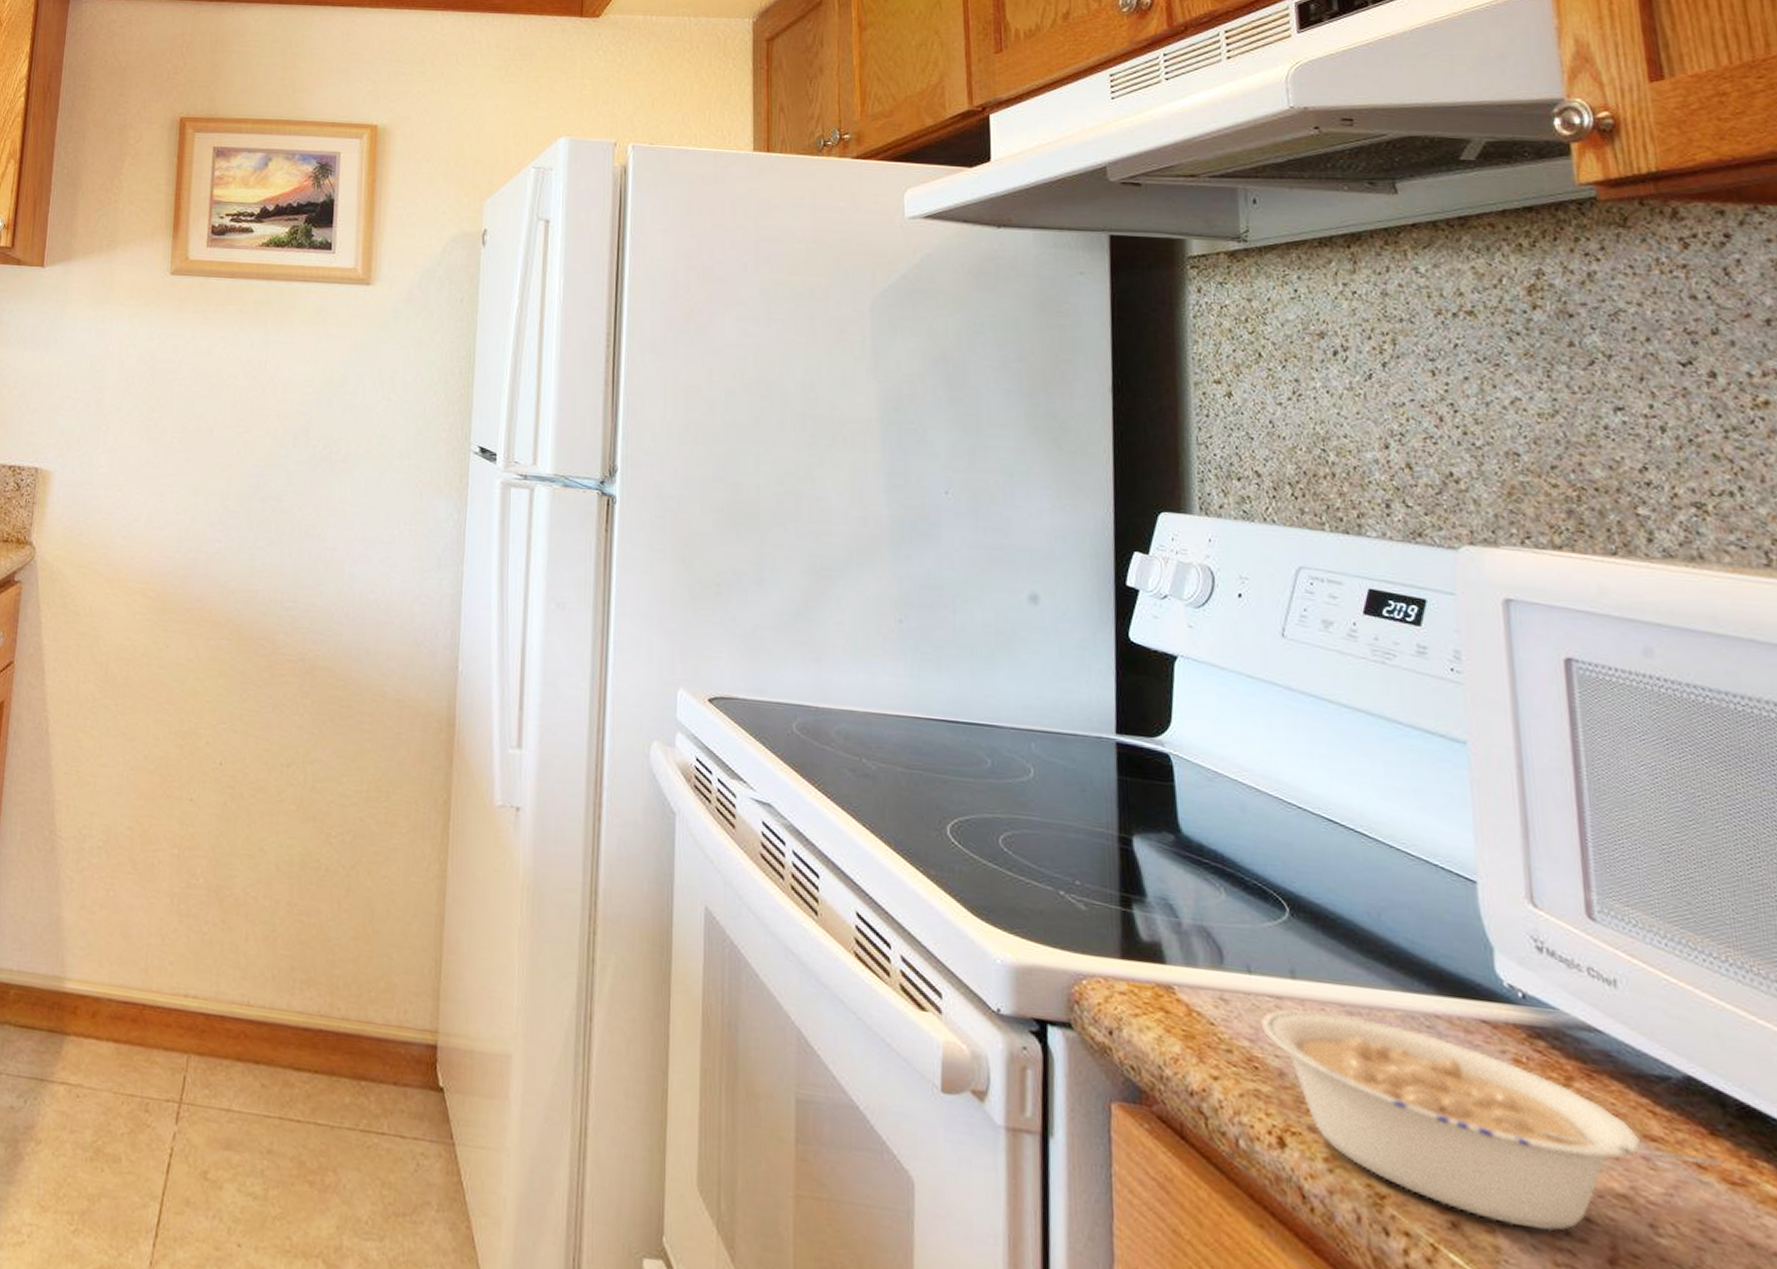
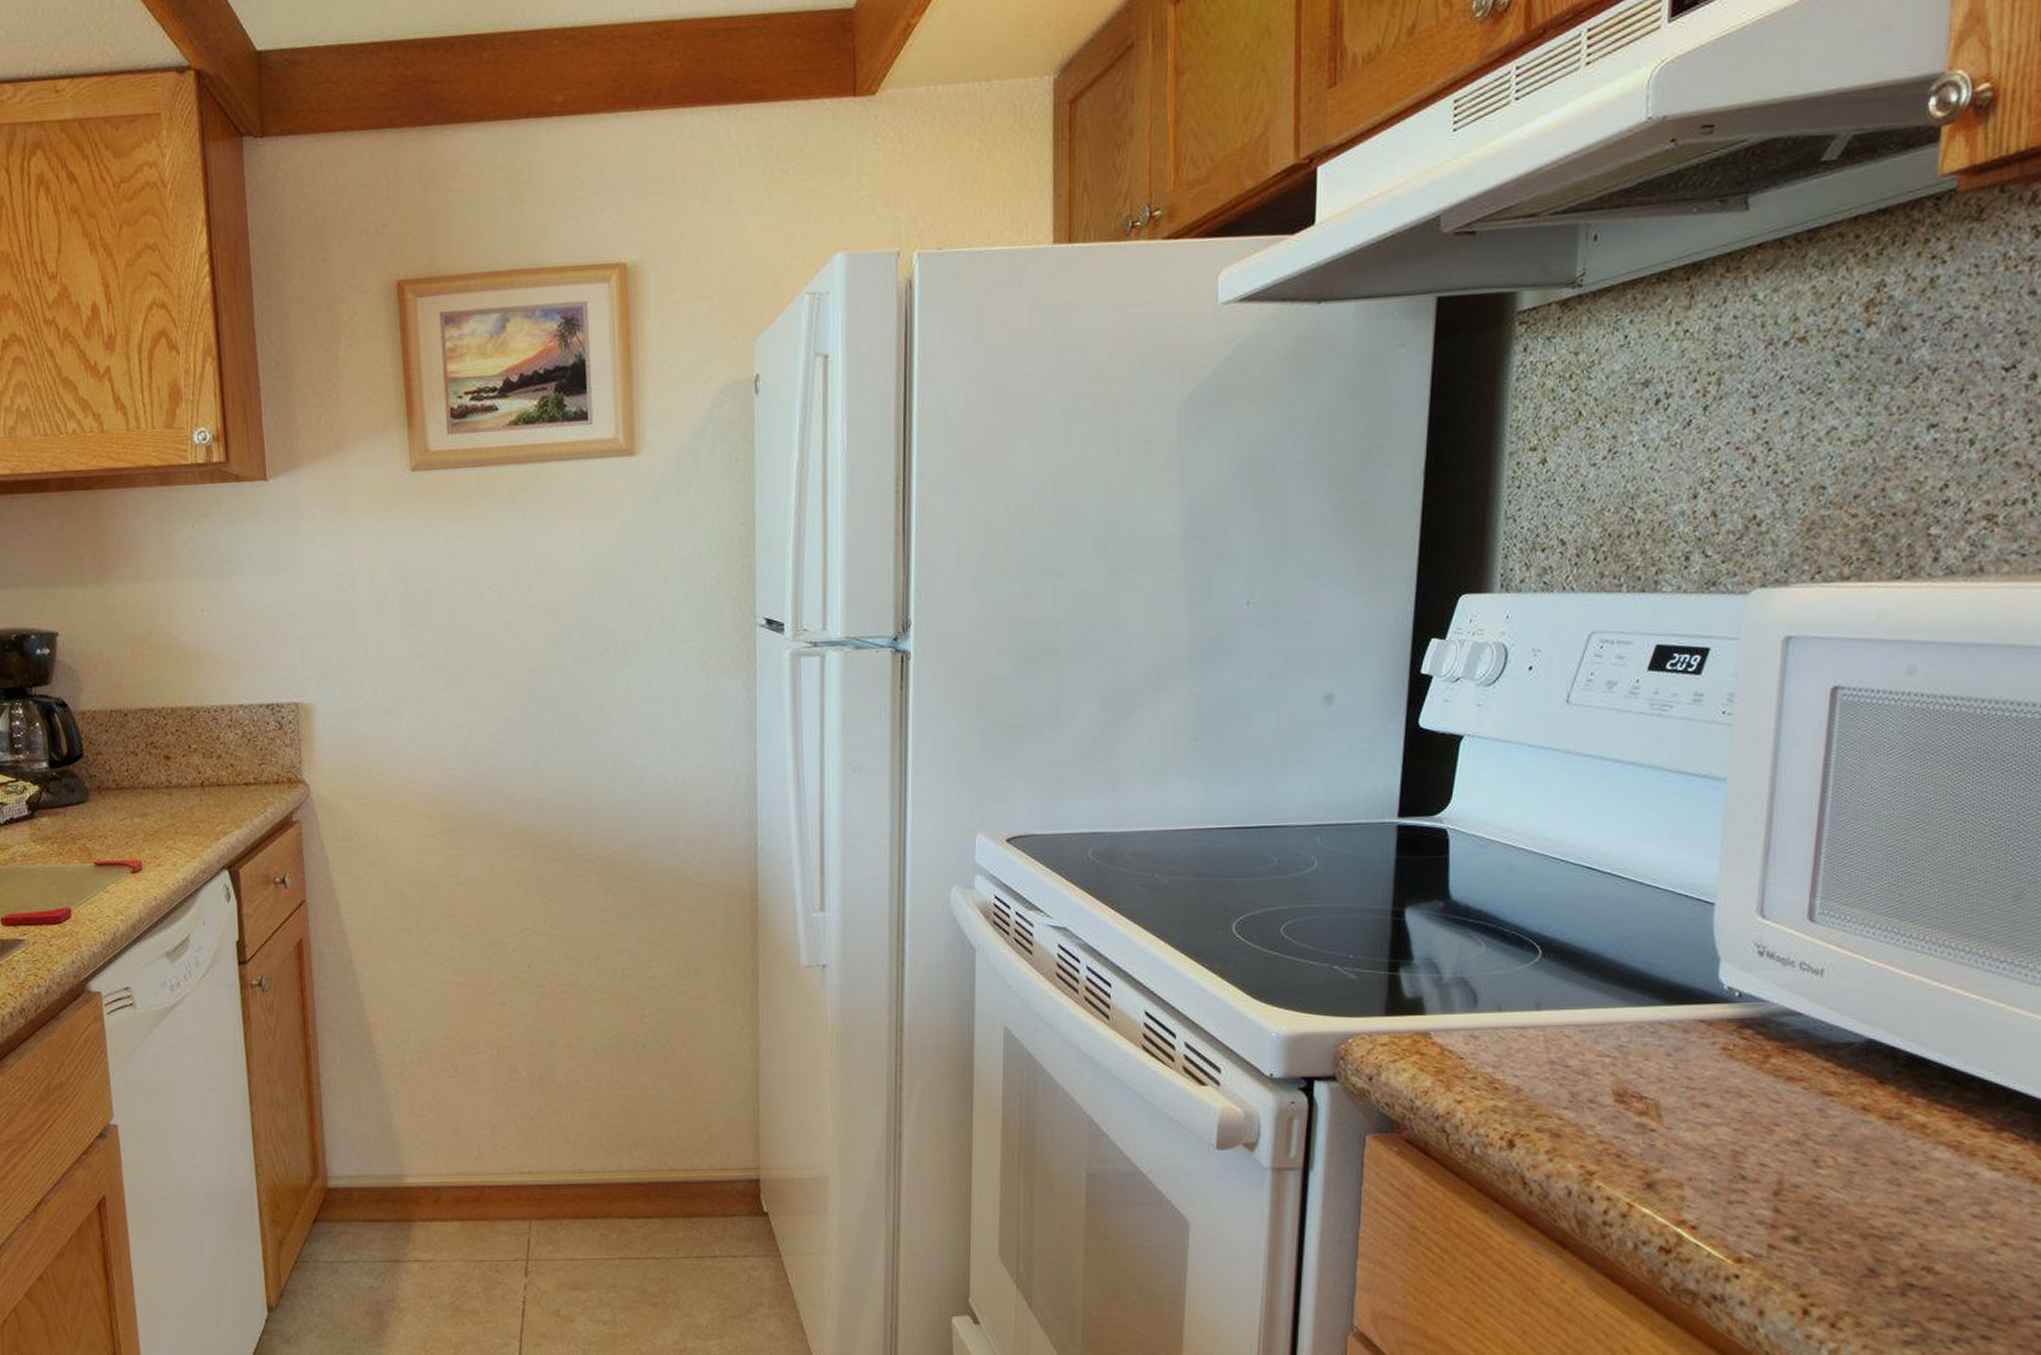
legume: present [1260,1008,1725,1232] -> none [1504,1033,1886,1179]

